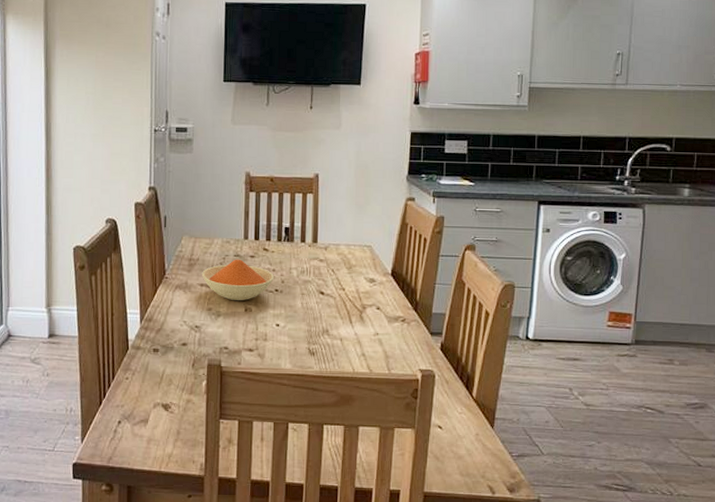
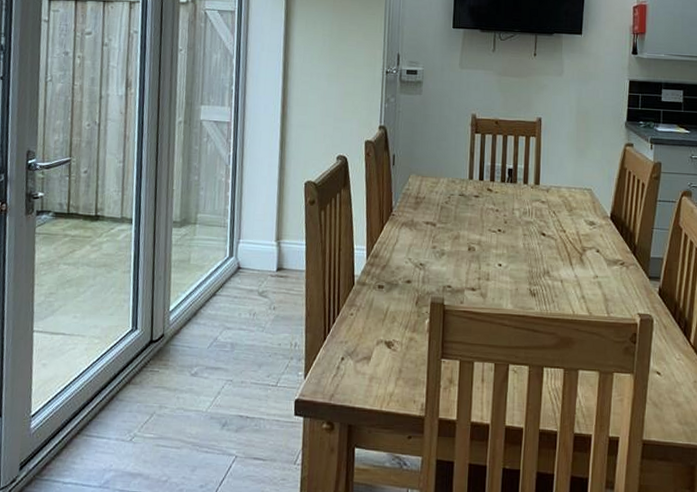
bowl: present [202,259,274,301] -> none [428,198,497,240]

